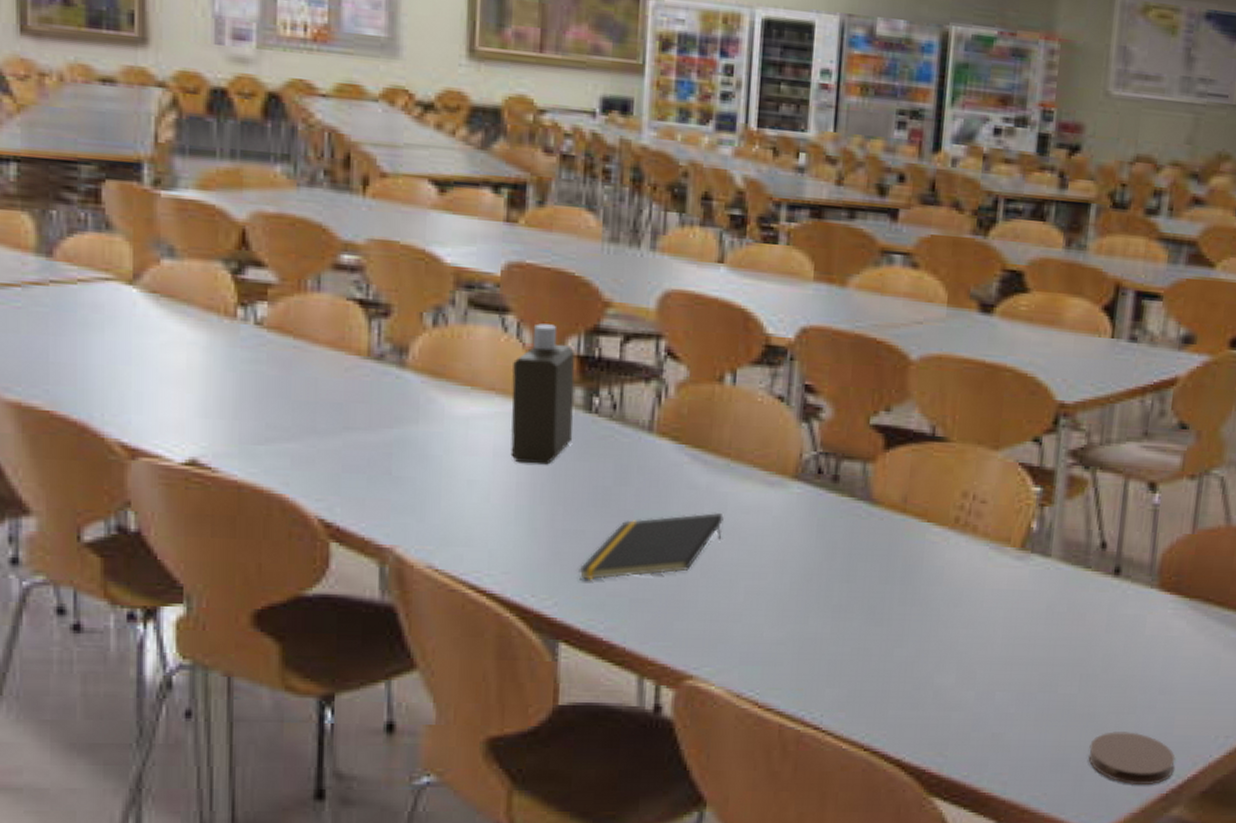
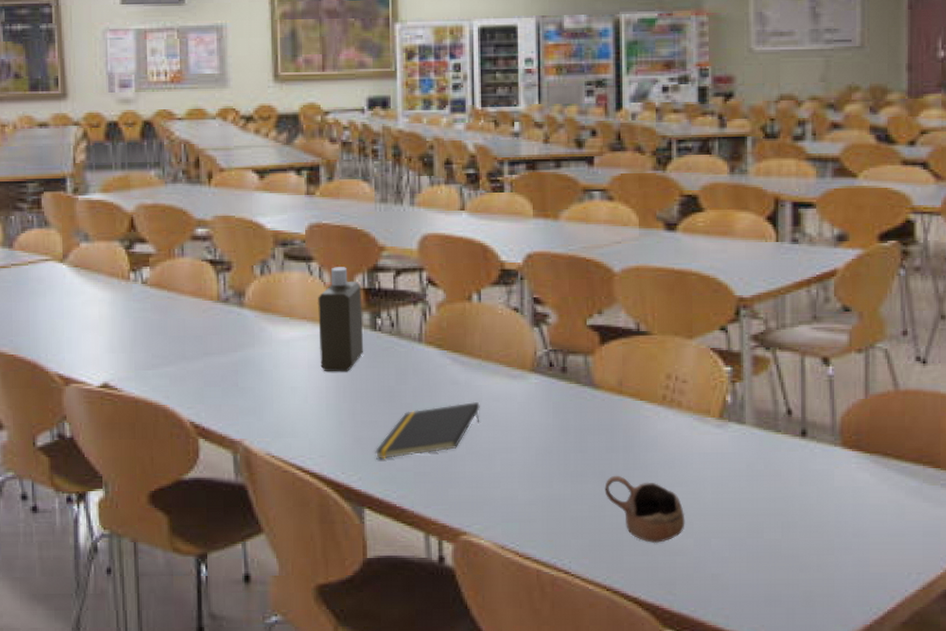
cup: none [872,612,968,695] -> present [604,475,685,543]
coaster: present [1088,731,1175,784] -> none [797,570,874,616]

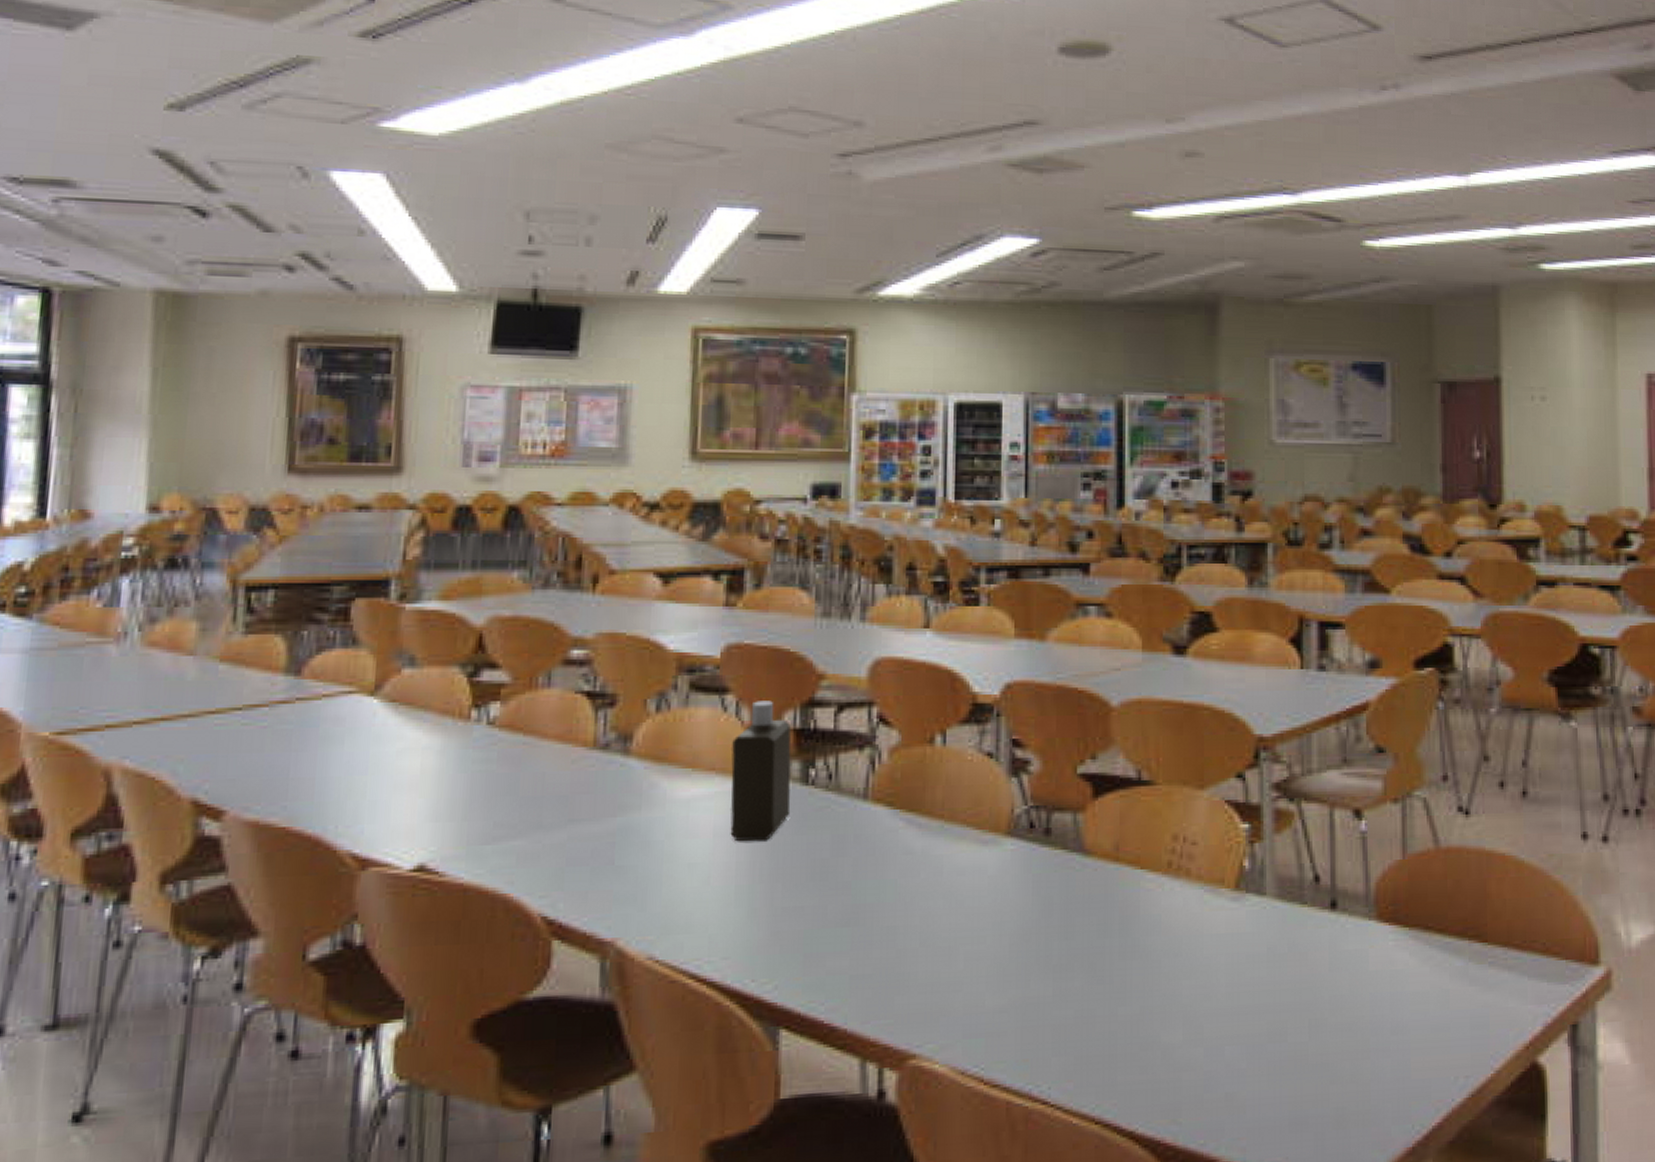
notepad: present [375,401,480,459] -> none [798,876,940,960]
cup: present [604,475,685,543] -> none [1095,967,1194,1056]

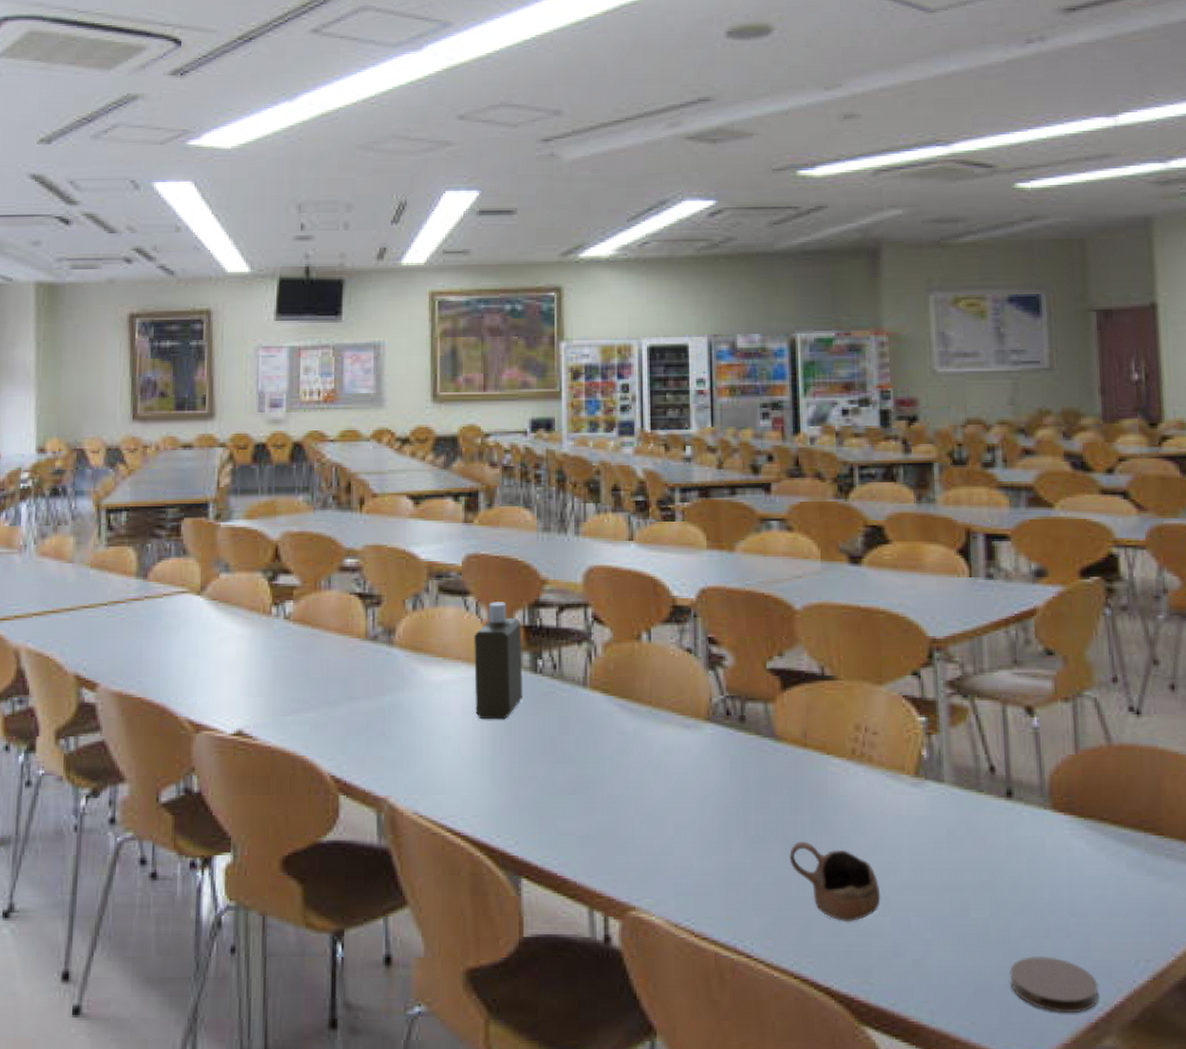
cup: none [1095,967,1194,1056] -> present [789,841,881,921]
coaster: none [1327,1079,1417,1140] -> present [1009,956,1099,1012]

